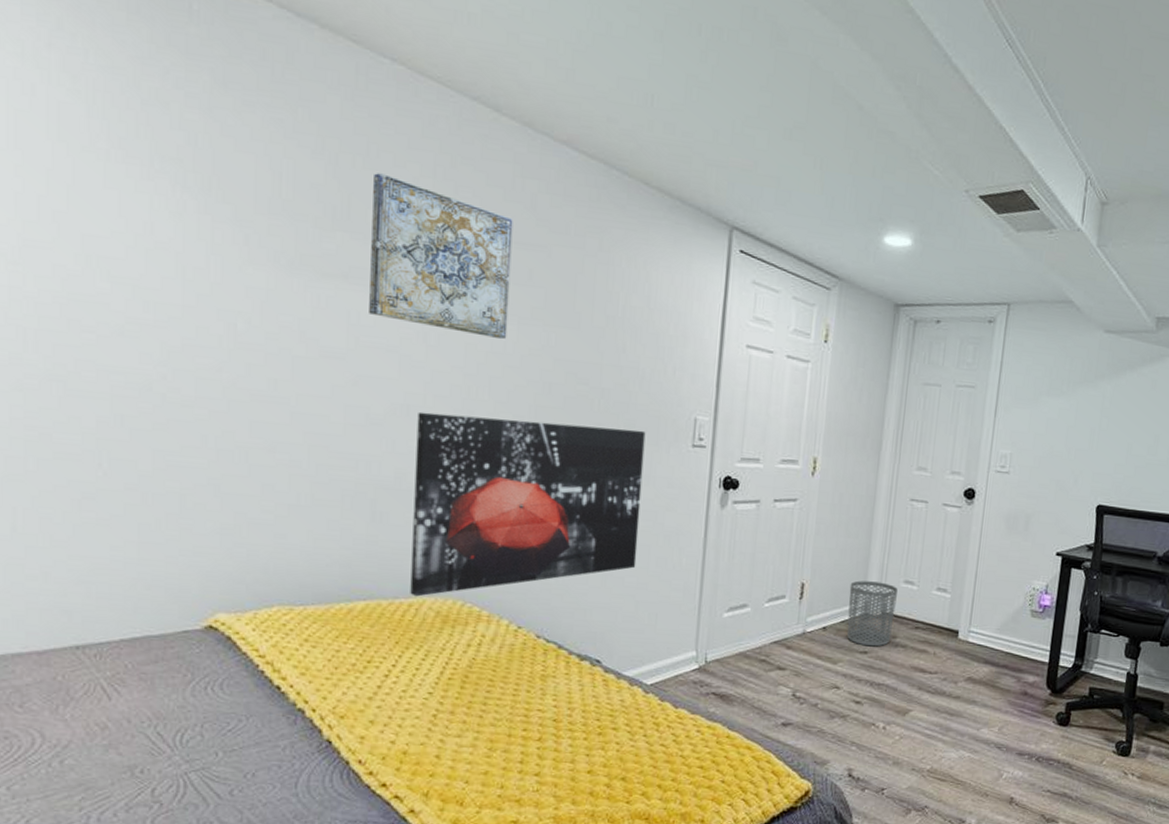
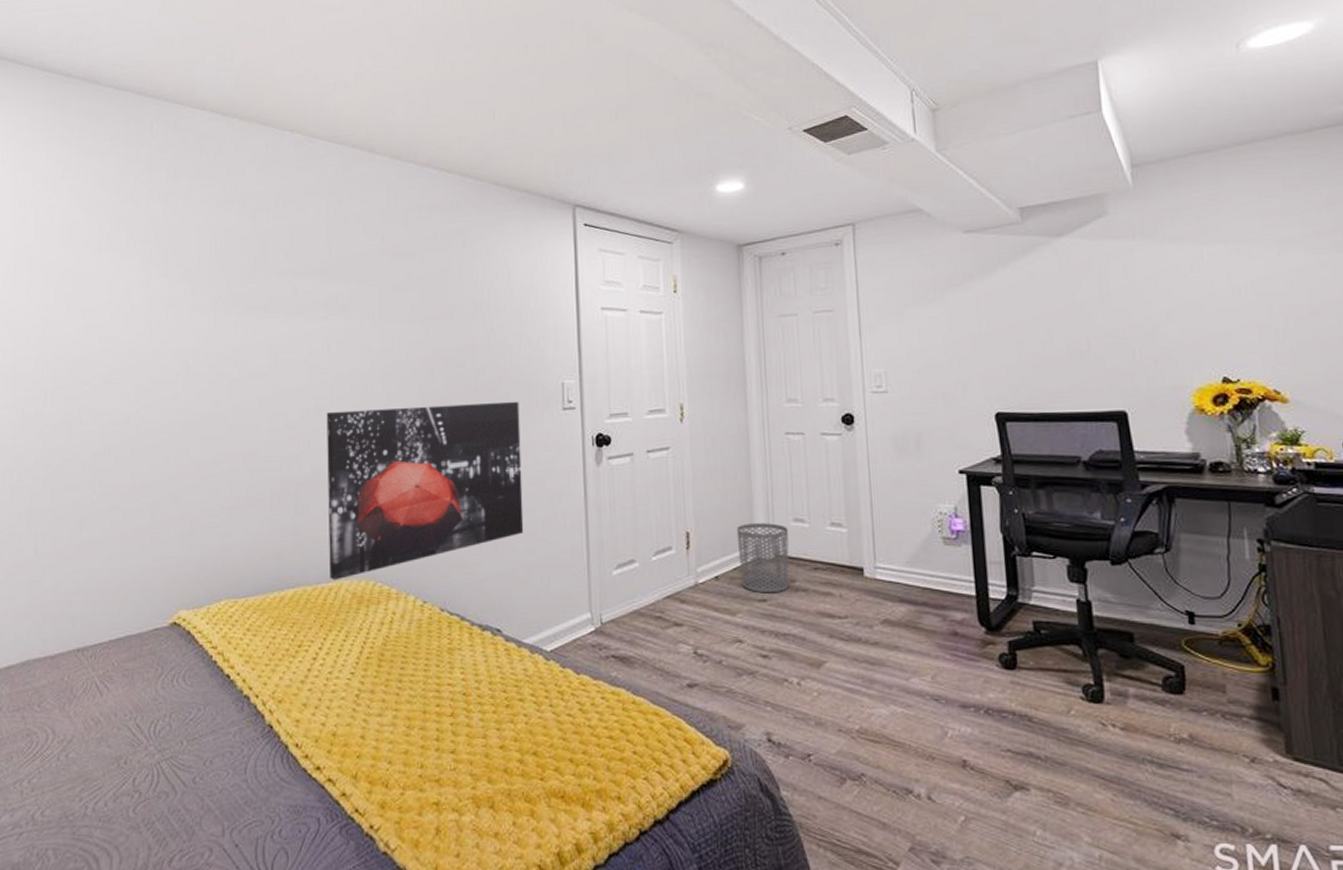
wall art: present [369,172,513,339] -> none [282,219,393,339]

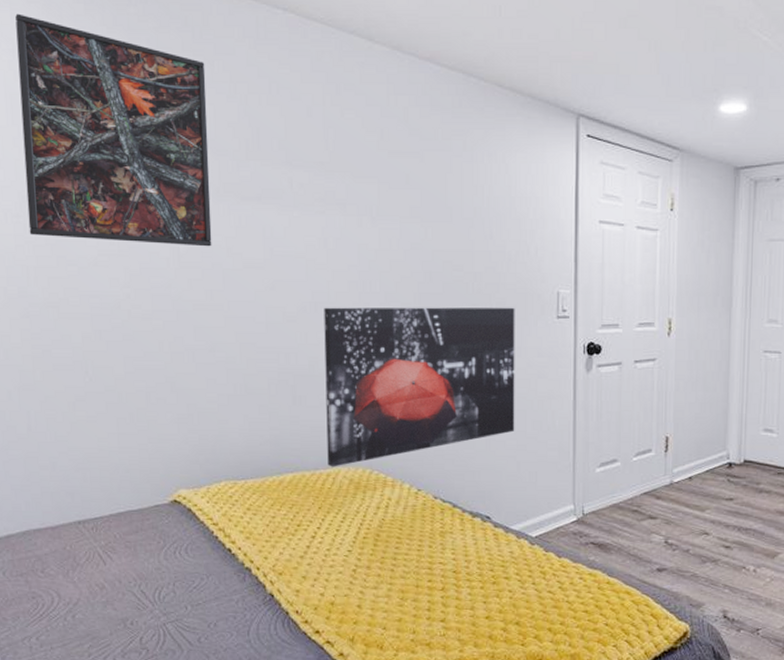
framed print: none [49,155,219,359] -> present [15,13,212,247]
waste bin: present [736,523,789,594] -> none [711,431,758,494]

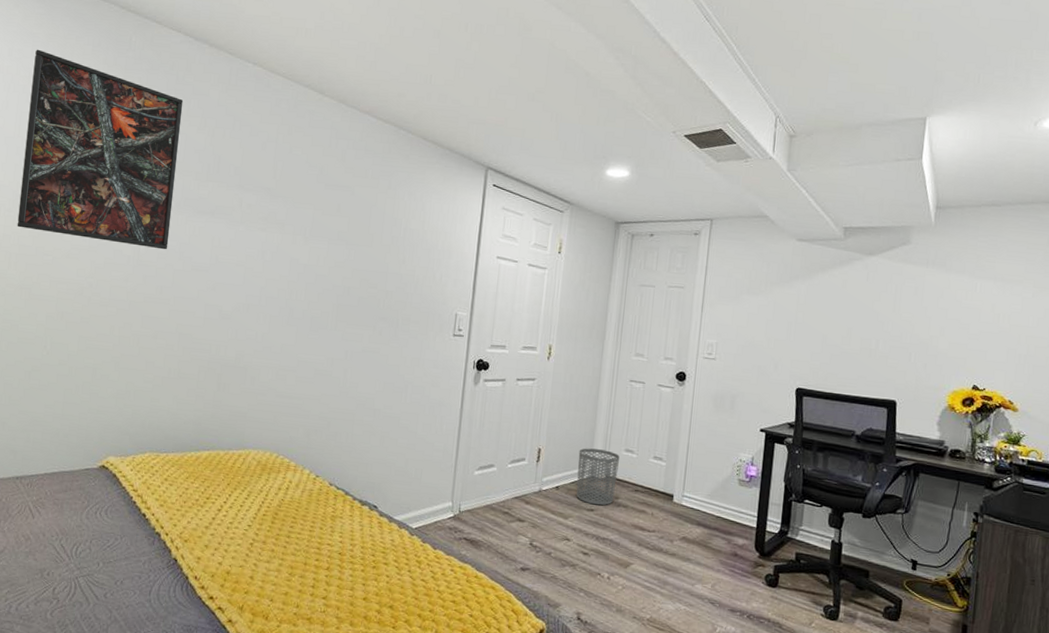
wall art: present [324,307,515,467] -> none [240,309,418,449]
waste bin: none [711,431,758,494] -> present [576,448,620,506]

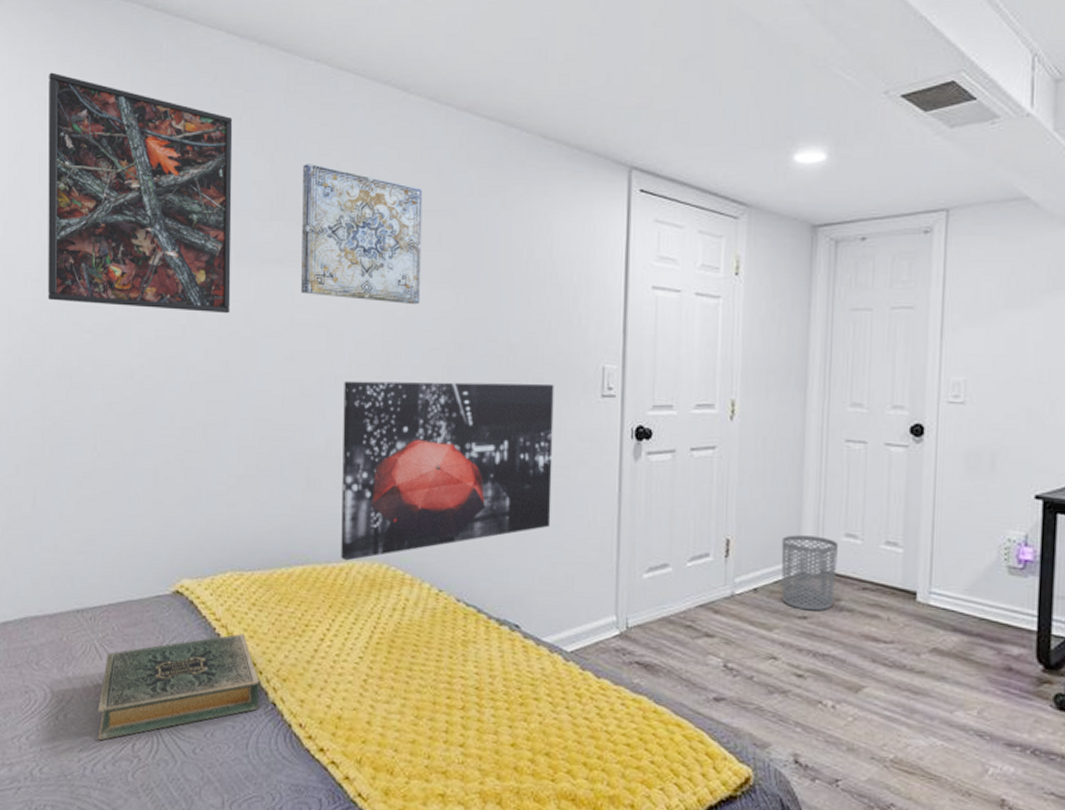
hardback book: none [24,502,165,585] -> present [97,633,260,741]
wall art: none [226,140,329,255] -> present [301,162,423,304]
wall art: none [240,309,418,449] -> present [341,380,554,561]

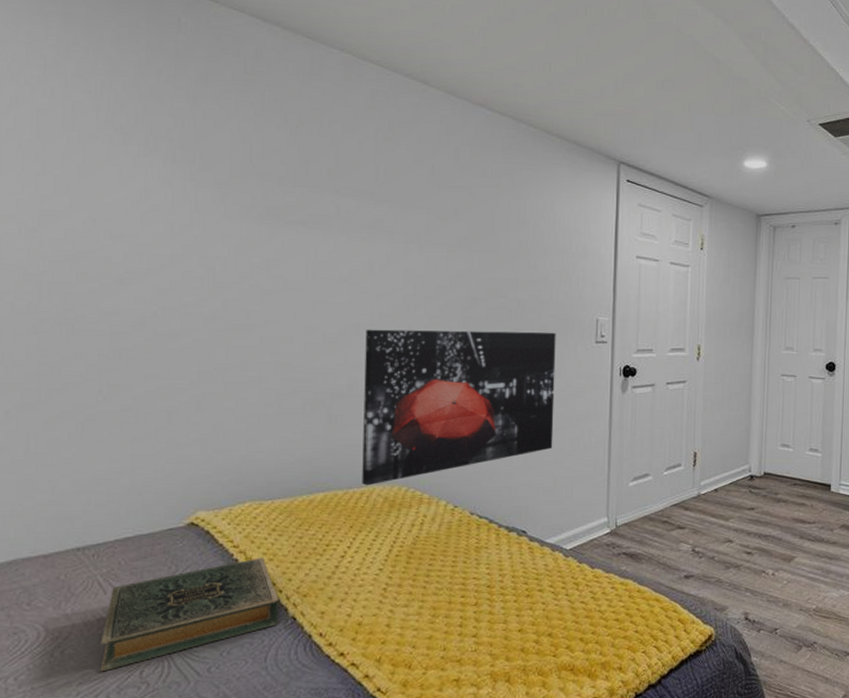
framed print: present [48,72,233,314] -> none [46,31,256,268]
wall art: present [301,162,423,304] -> none [324,138,441,264]
waste bin: present [781,535,838,611] -> none [735,447,776,503]

